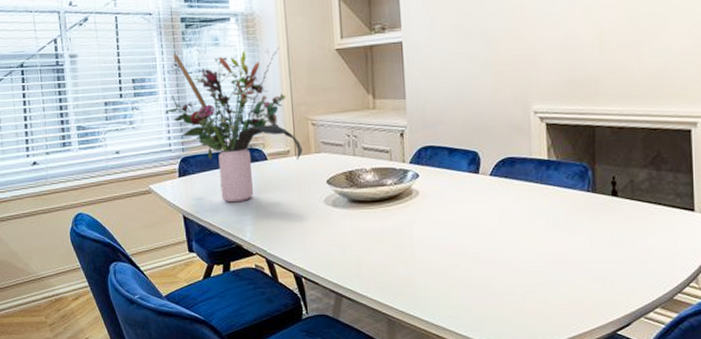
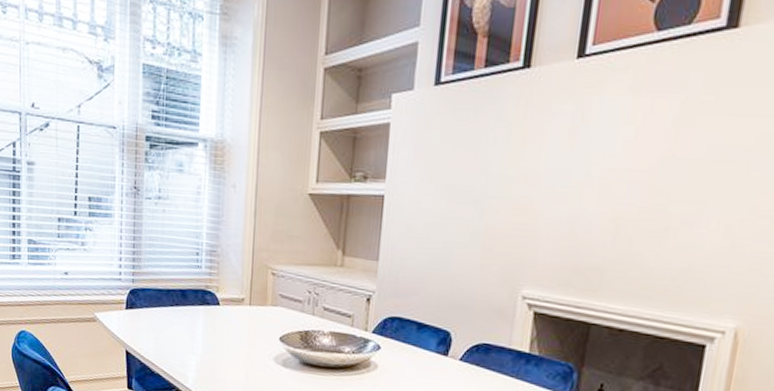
bouquet: present [165,47,303,203] -> none [119,175,258,346]

